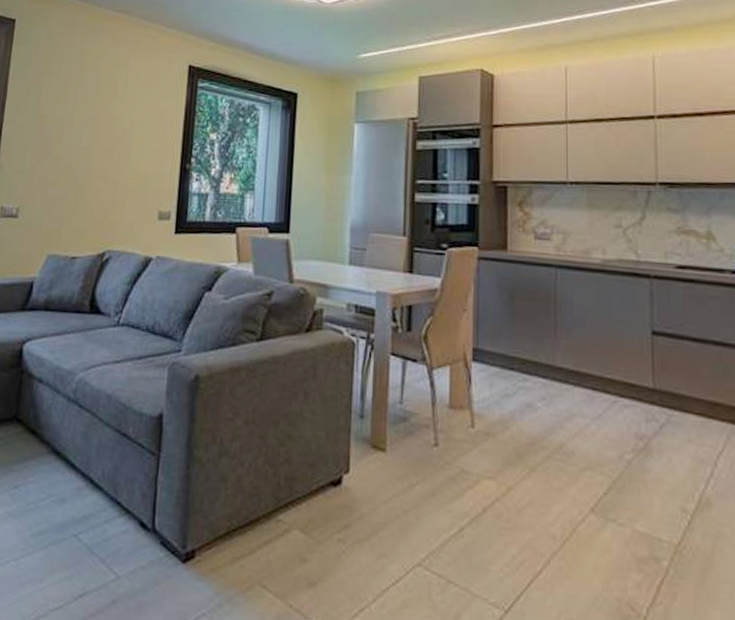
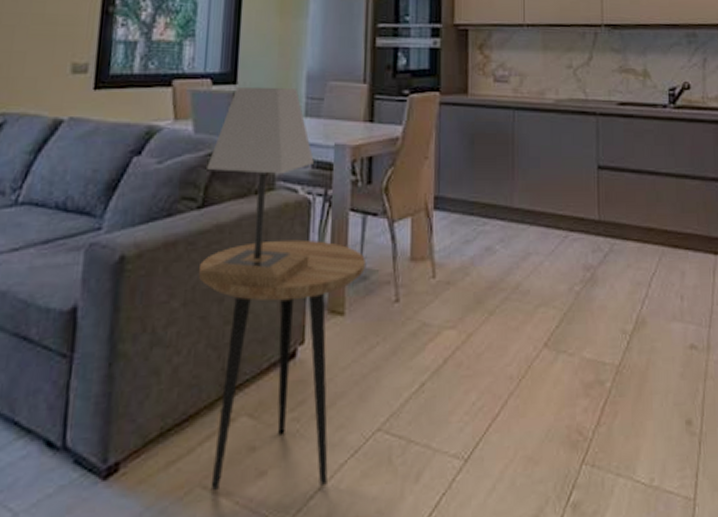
side table: none [257,375,405,607] -> present [198,239,365,490]
lamp: none [258,236,357,420] -> present [199,86,314,290]

